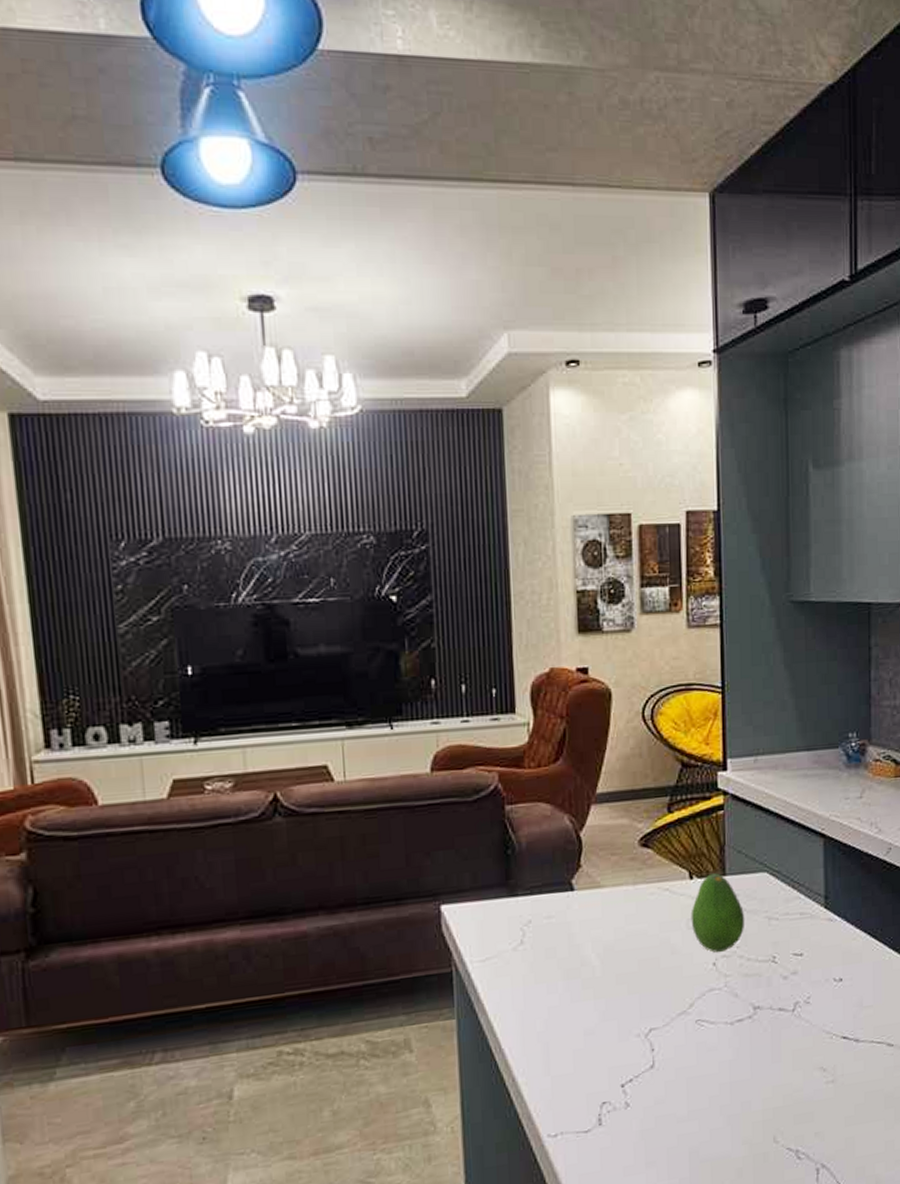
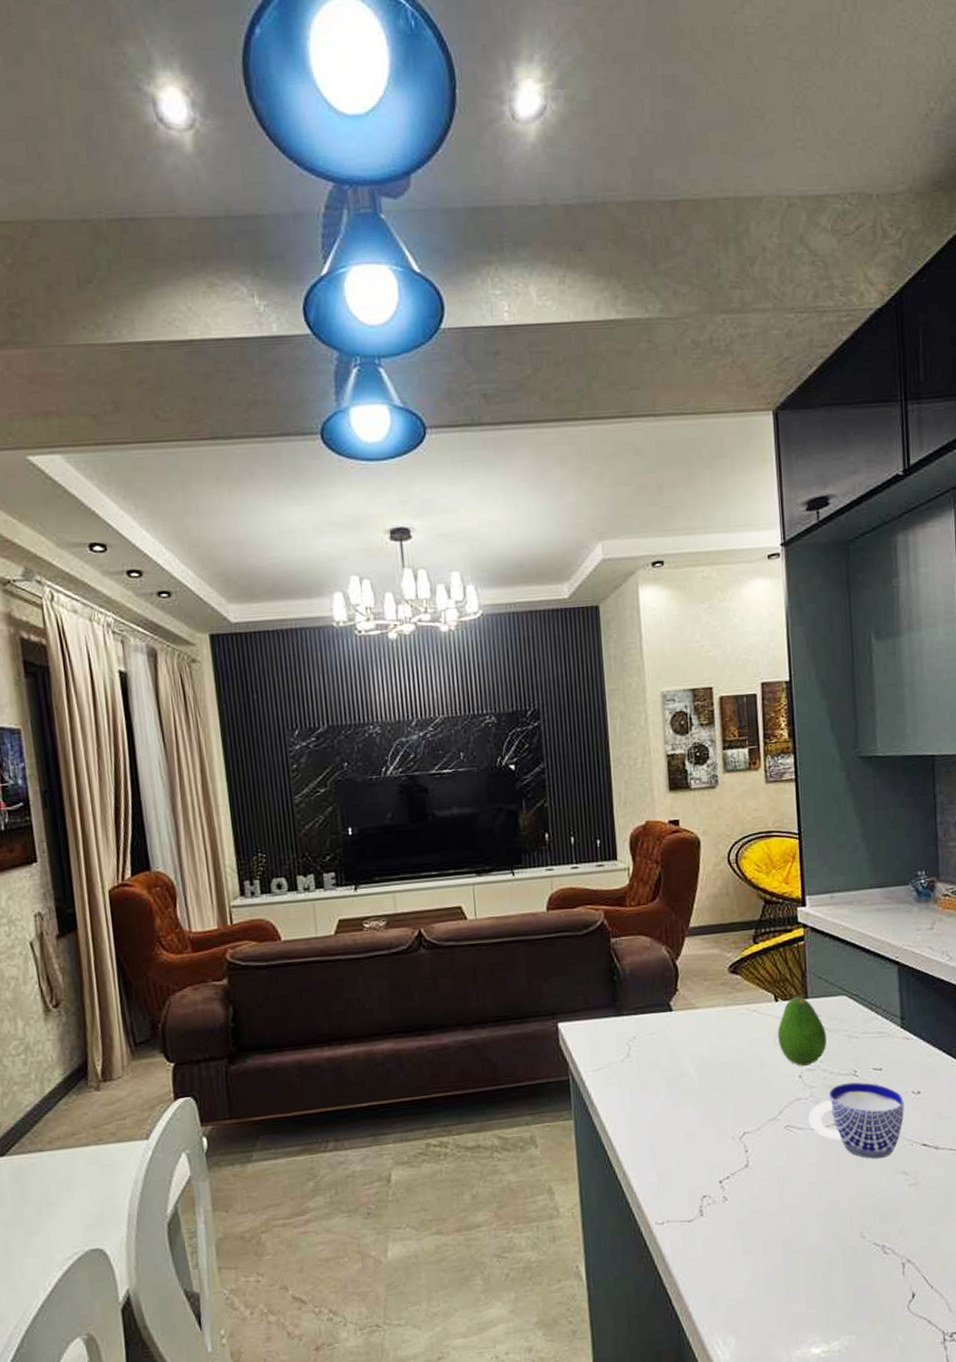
cup: none [722,969,825,1055] -> present [809,1082,904,1159]

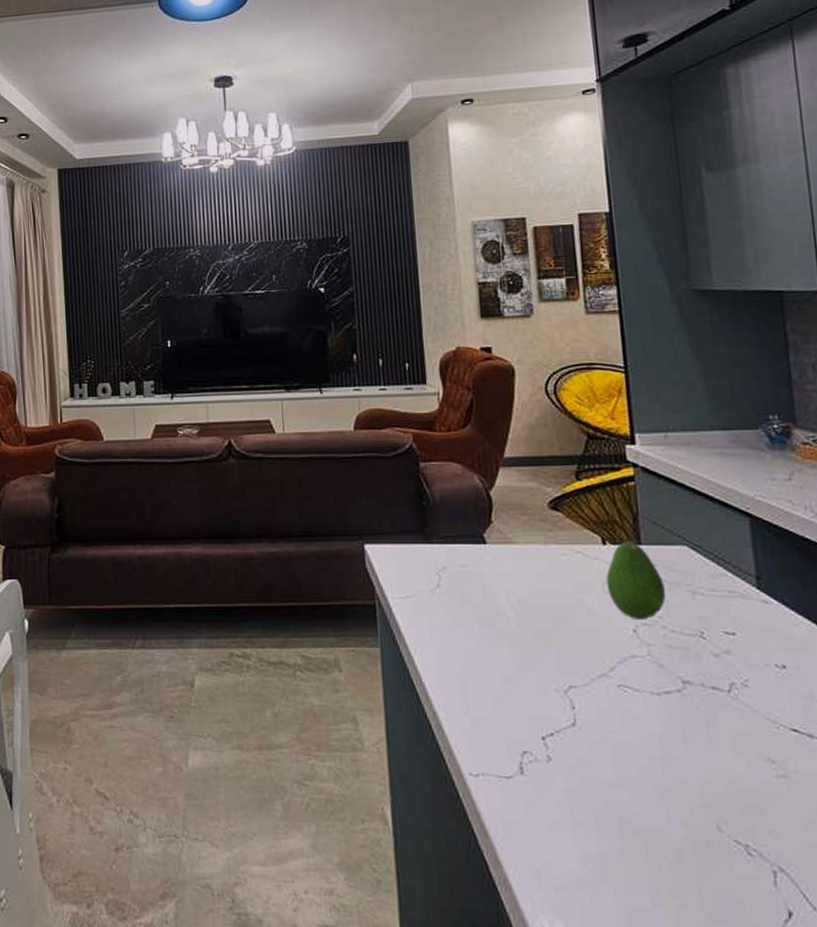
cup: present [809,1082,904,1159] -> none [646,645,766,739]

